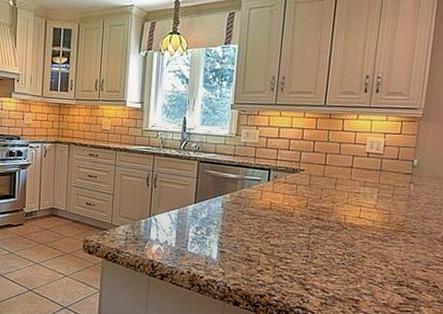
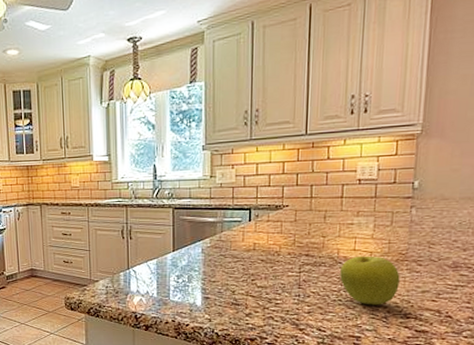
fruit: none [345,223,397,272] -> present [340,256,400,305]

